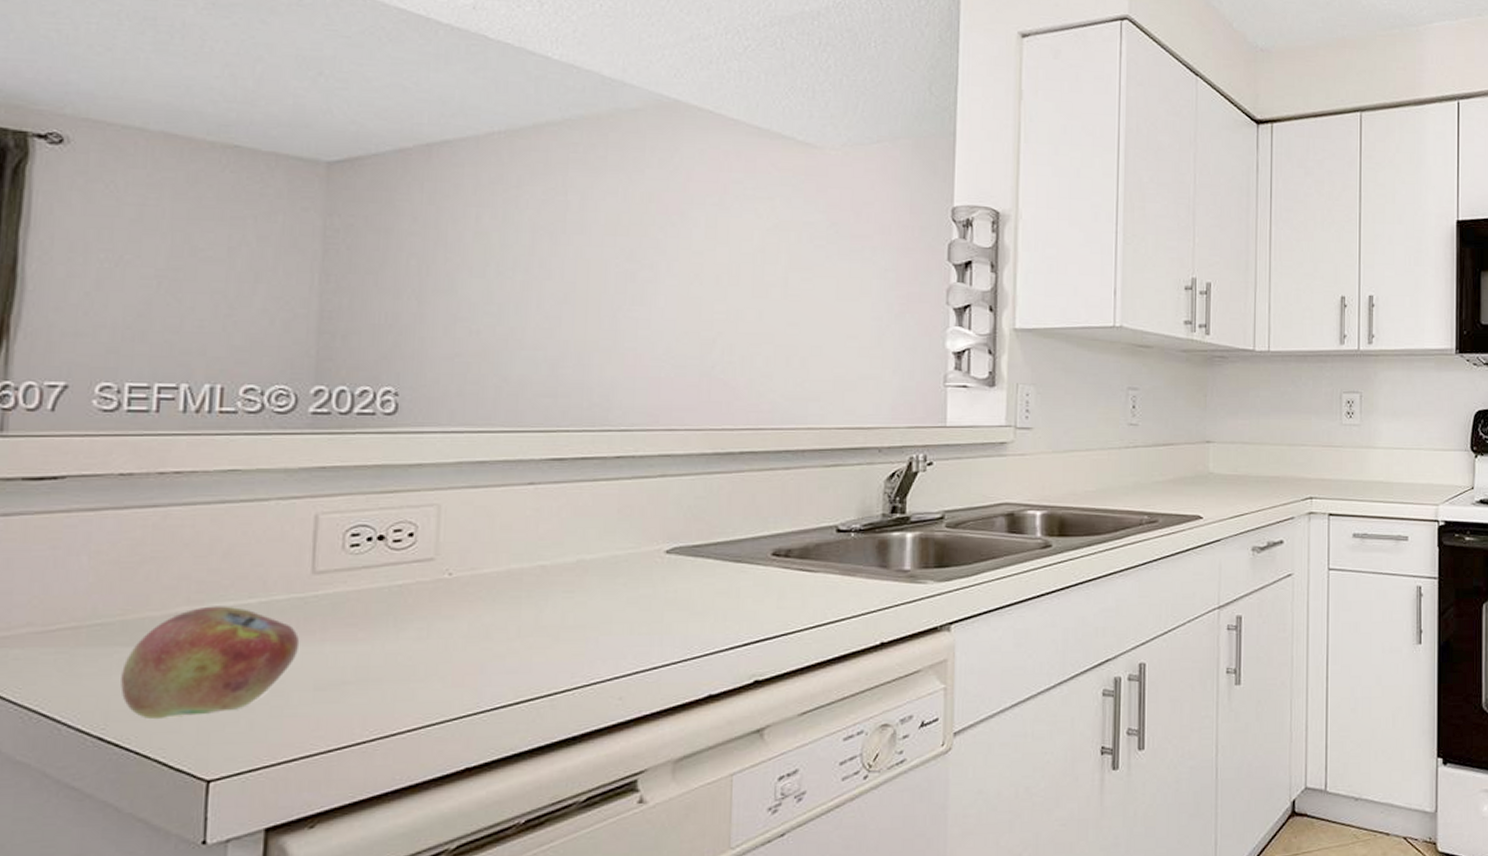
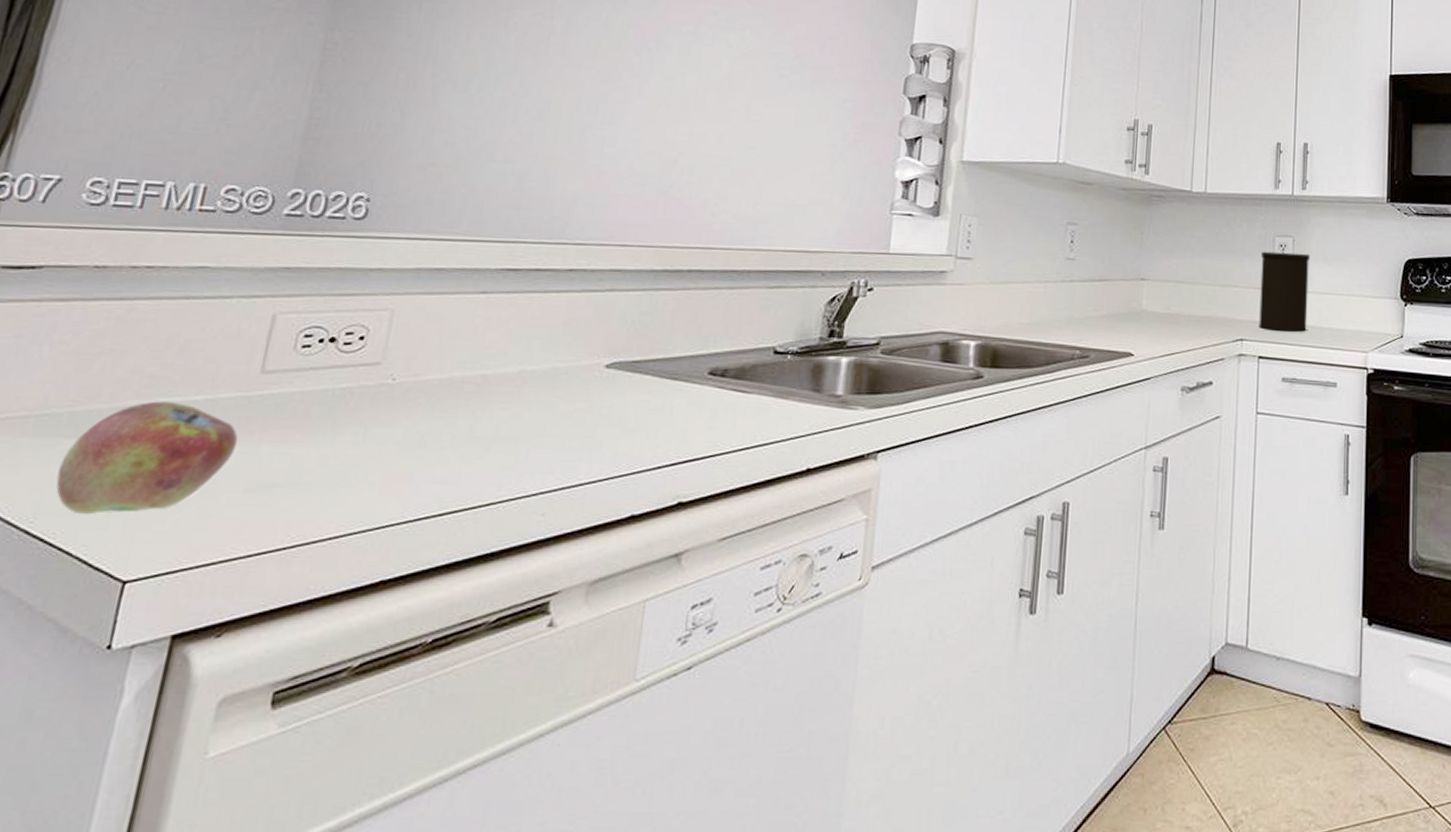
canister: none [1328,408,1379,489] -> present [1259,251,1311,333]

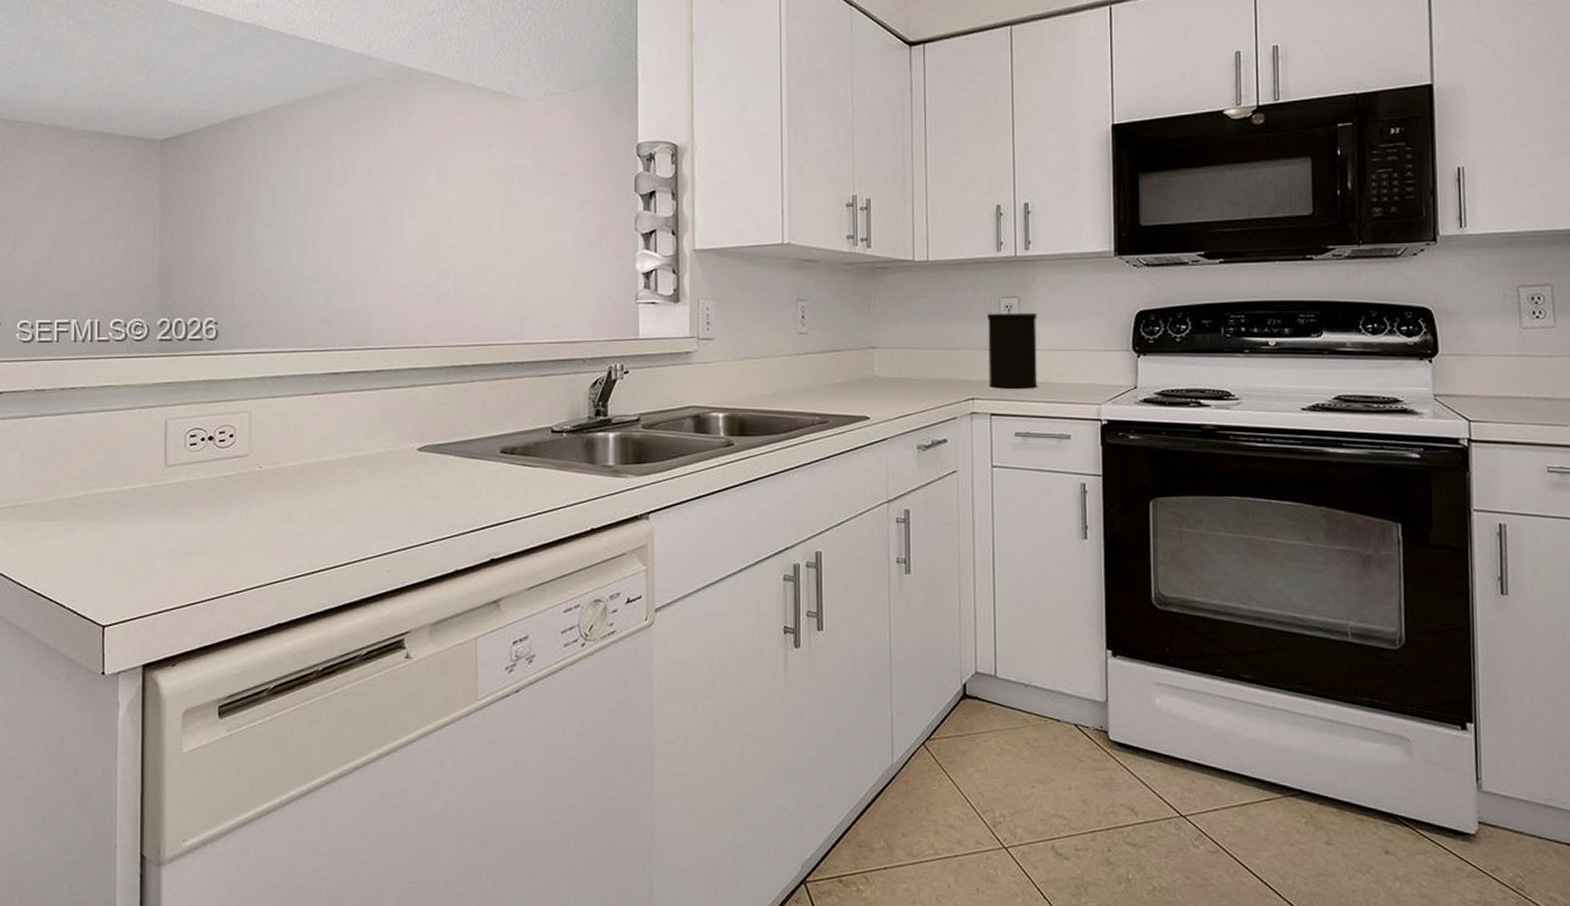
fruit: present [56,401,238,515] -> none [44,491,159,578]

